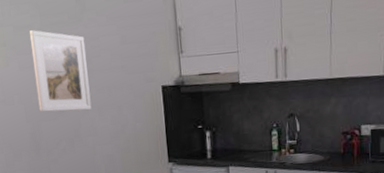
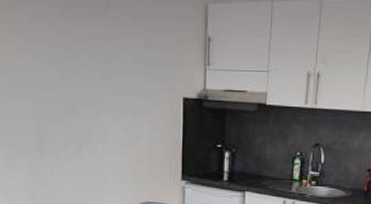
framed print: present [30,30,92,112] -> none [46,21,106,113]

